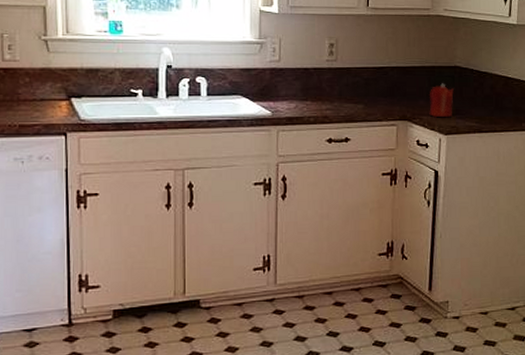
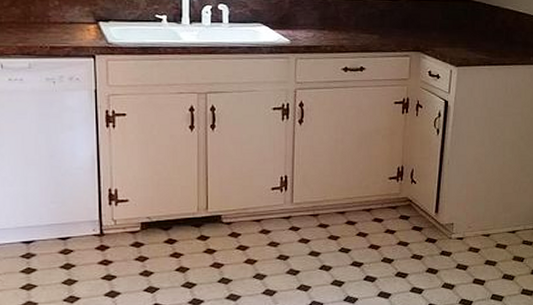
candle: present [429,83,454,118] -> none [441,16,466,50]

